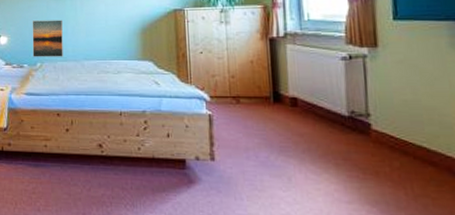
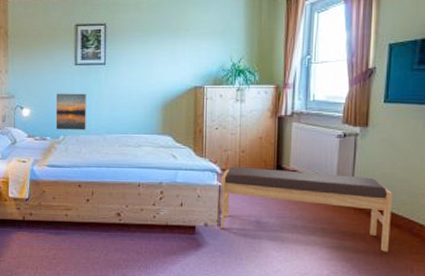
bench: none [210,94,424,195] -> present [219,167,392,252]

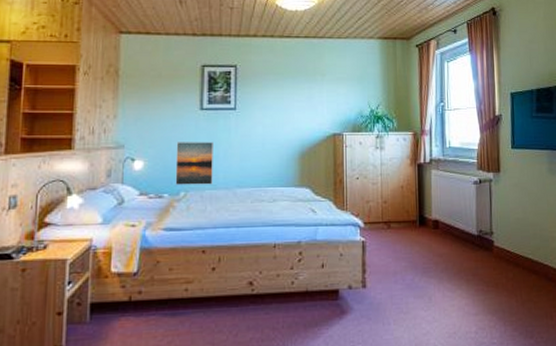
bench: present [219,167,392,252] -> none [363,219,529,301]

